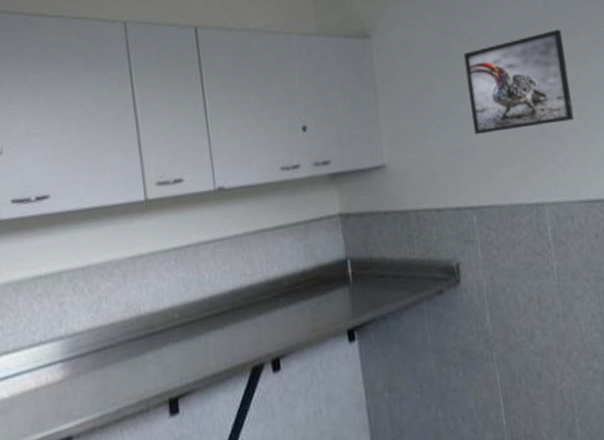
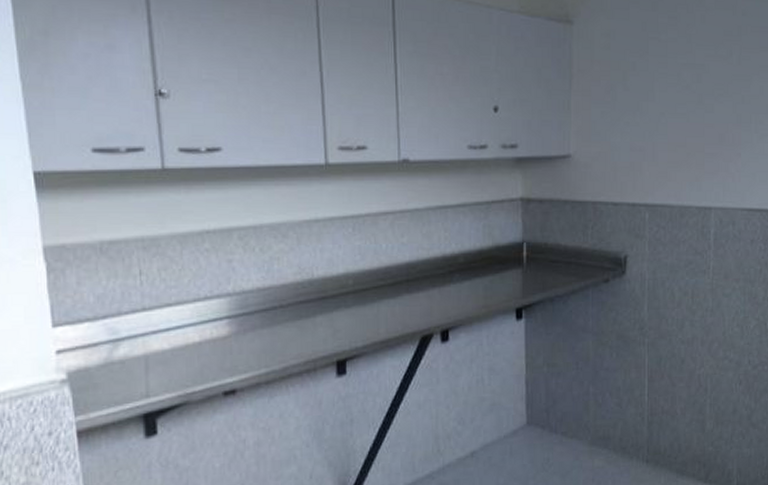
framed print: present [463,29,574,135] -> none [658,41,754,136]

